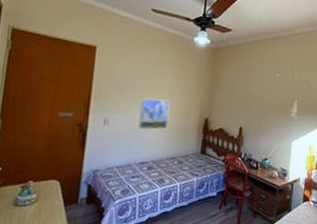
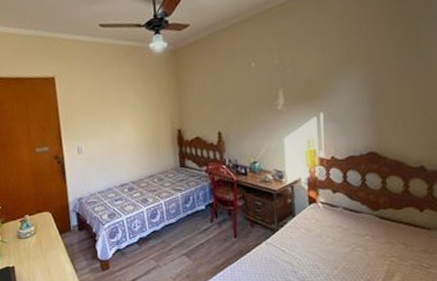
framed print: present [138,99,170,130] -> none [108,117,141,153]

